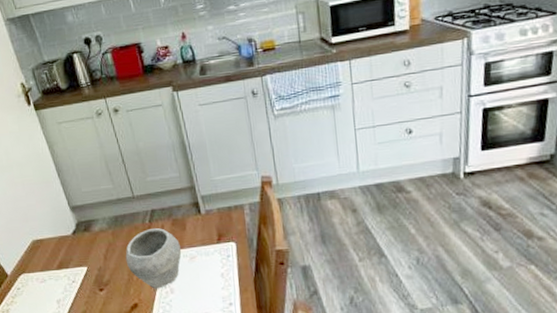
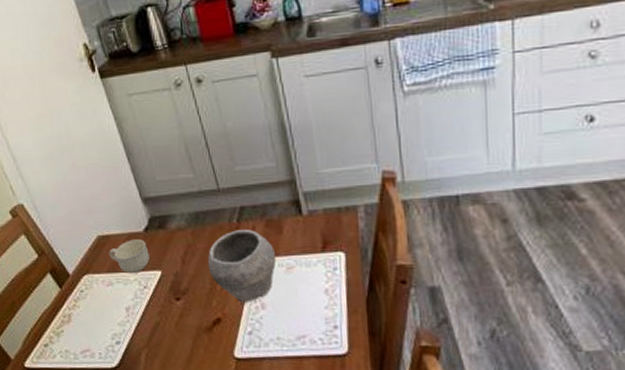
cup: none [42,241,77,270] -> present [109,239,150,273]

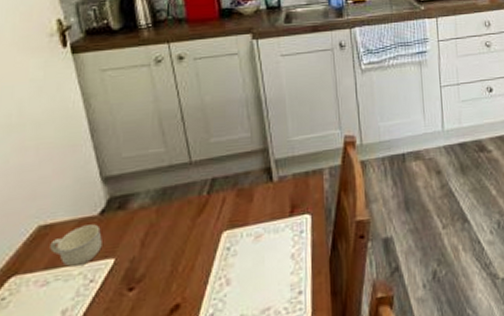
bowl: present [207,230,277,303] -> none [170,201,245,282]

